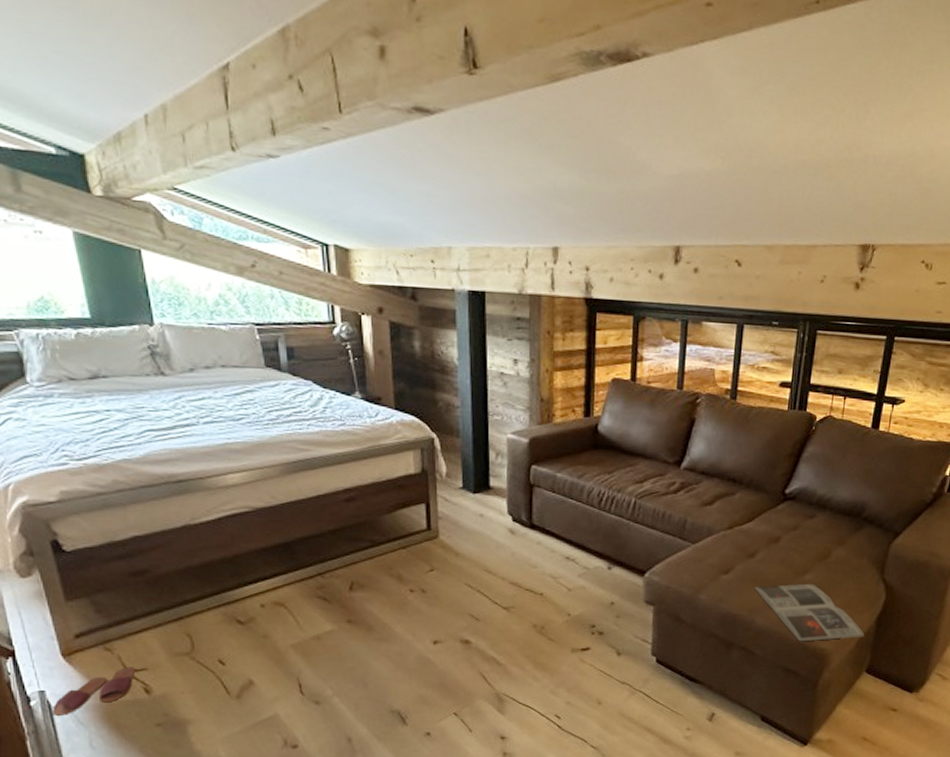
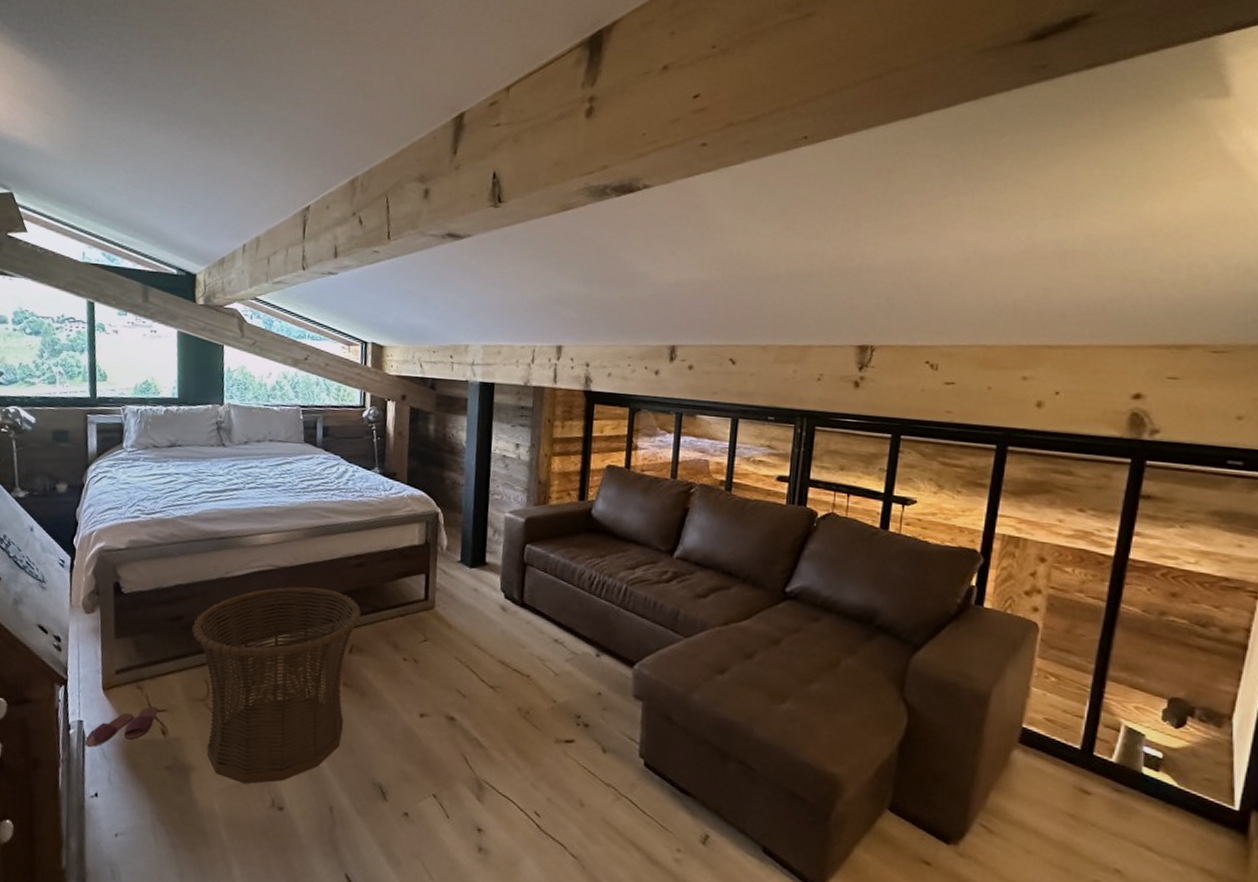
basket: none [160,526,358,729] -> present [191,586,362,784]
magazine: present [754,583,865,642] -> none [752,691,885,766]

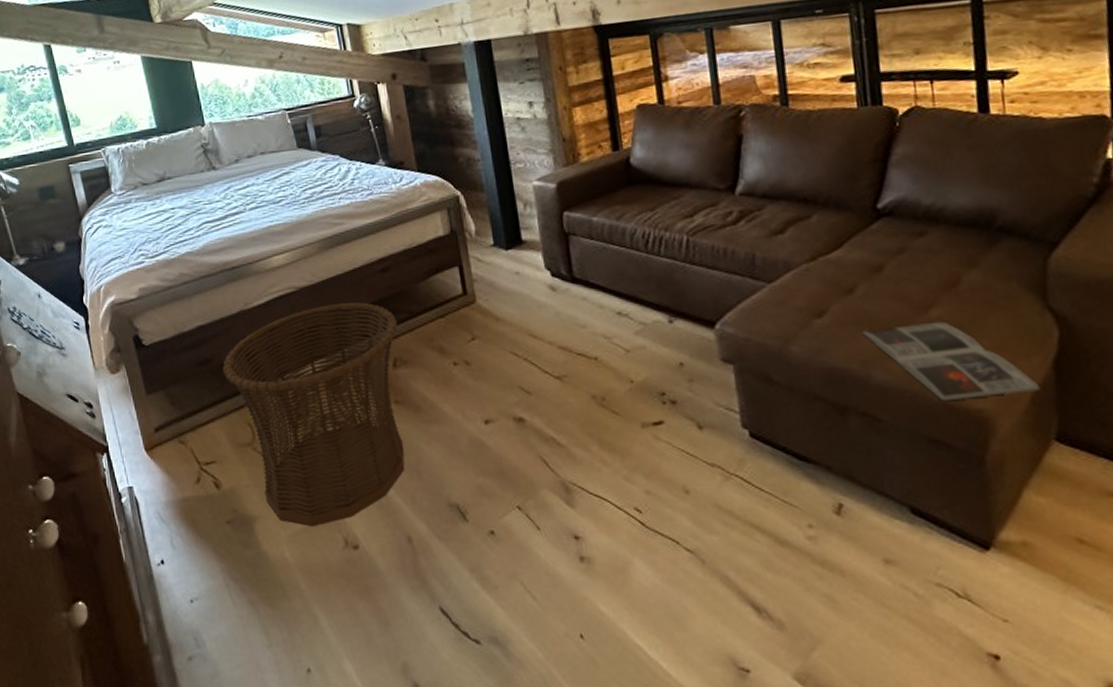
slippers: present [85,706,158,748] -> none [139,460,206,514]
magazine: none [752,691,885,766] -> present [861,321,1041,402]

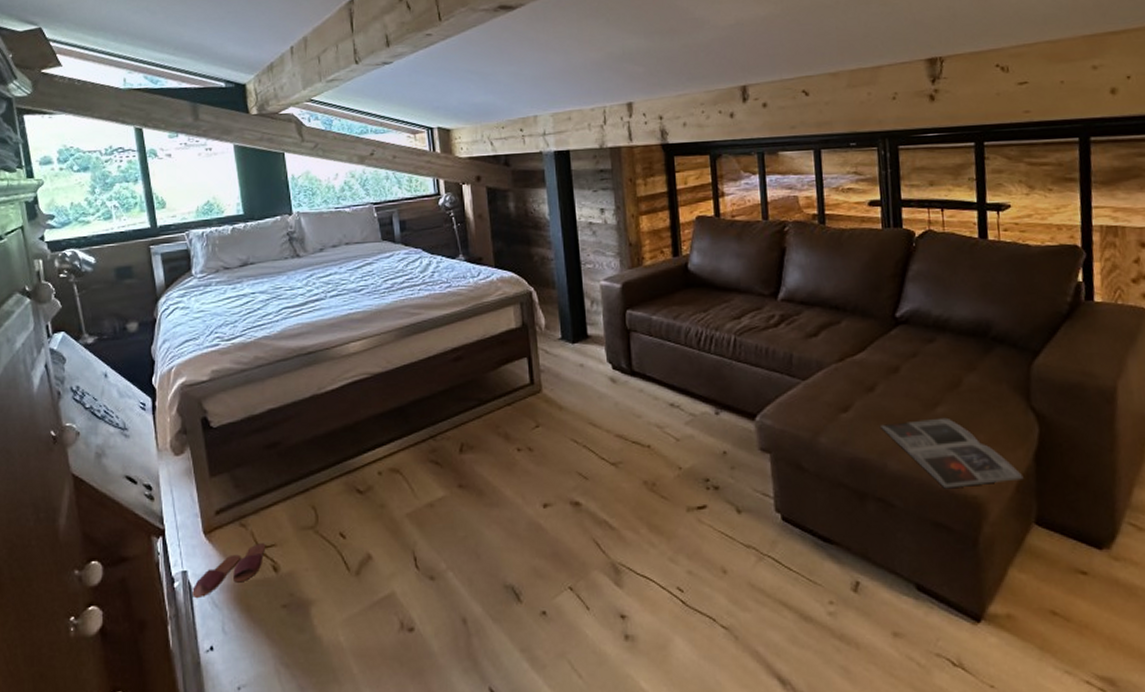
slippers: none [139,460,206,514] -> present [192,543,266,599]
basket: present [222,302,405,527] -> none [290,388,467,610]

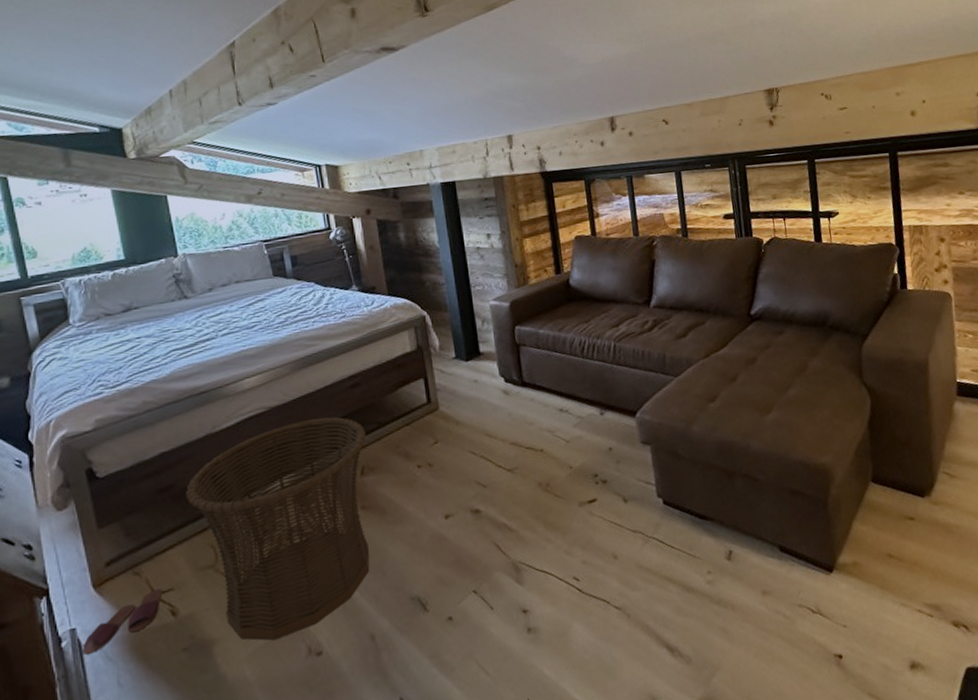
basket: none [290,388,467,610] -> present [185,417,370,641]
magazine: present [879,417,1024,489] -> none [742,398,861,460]

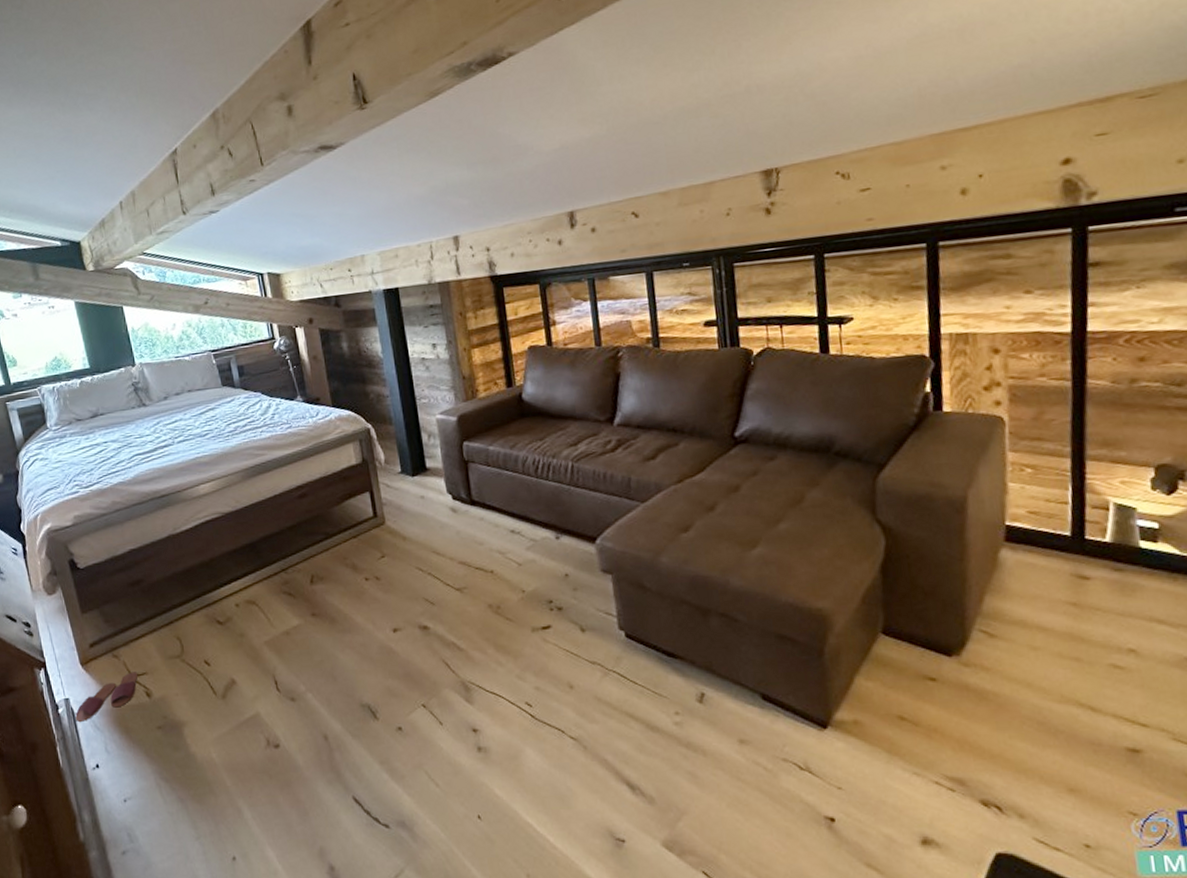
basket: present [185,417,370,641] -> none [152,525,321,729]

